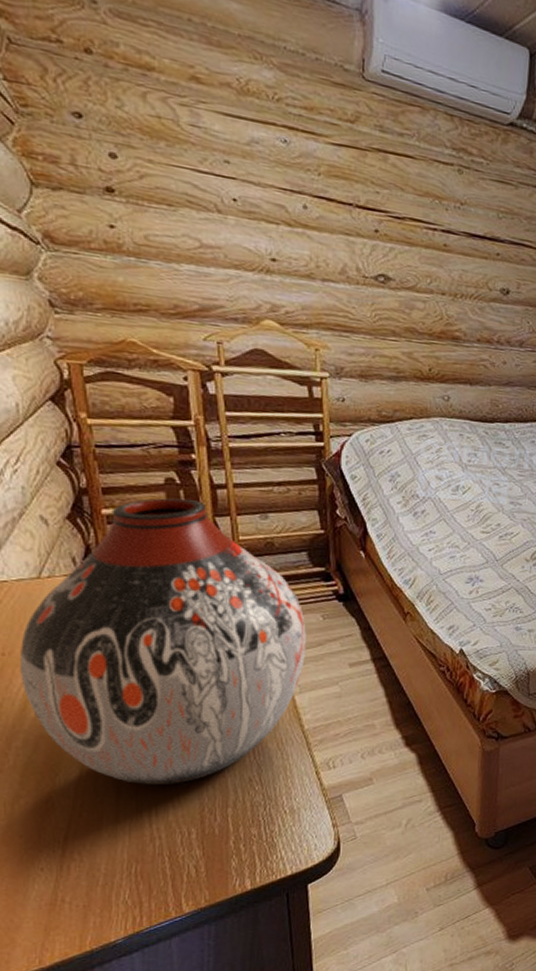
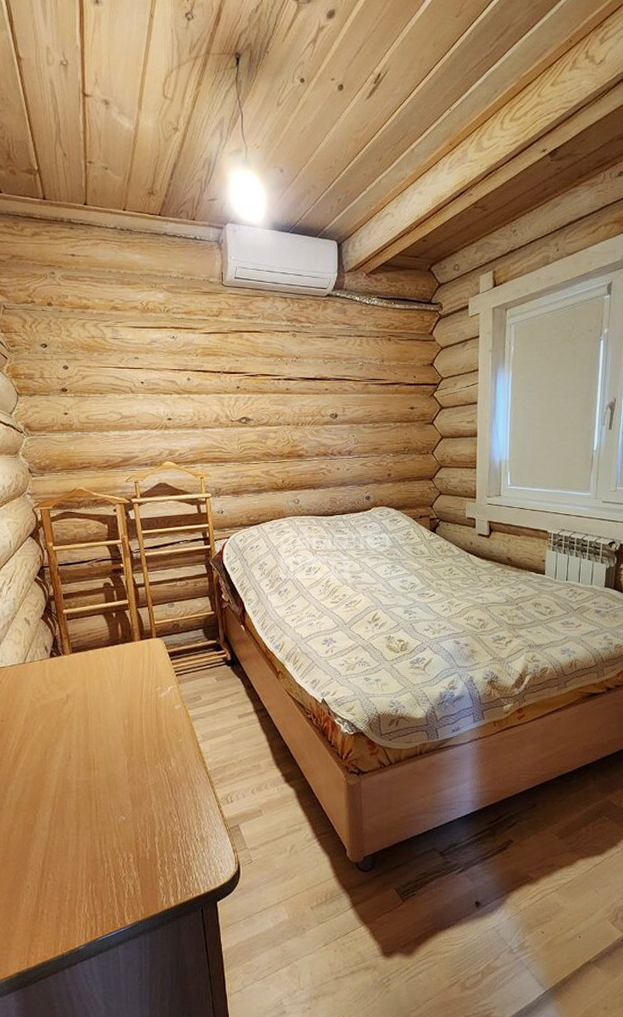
vase: present [19,498,306,785] -> none [12,597,205,819]

